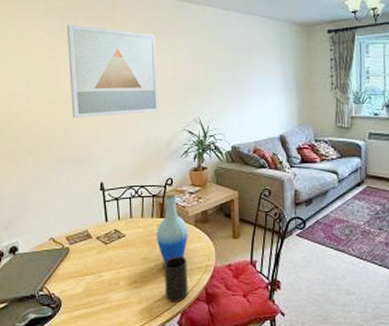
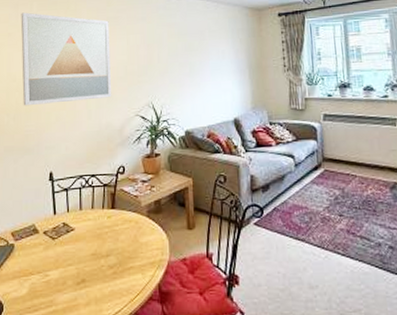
bottle: present [156,191,188,263] -> none [106,180,141,259]
cup: present [164,257,188,302] -> none [115,251,140,303]

